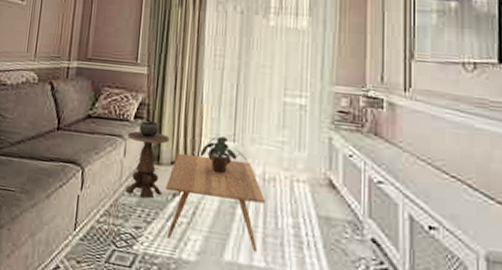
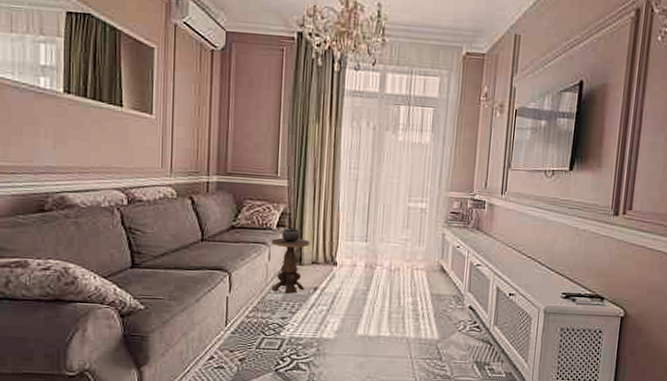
coffee table: present [166,154,266,252] -> none [308,255,392,326]
potted plant: present [199,136,246,174] -> none [337,238,376,269]

